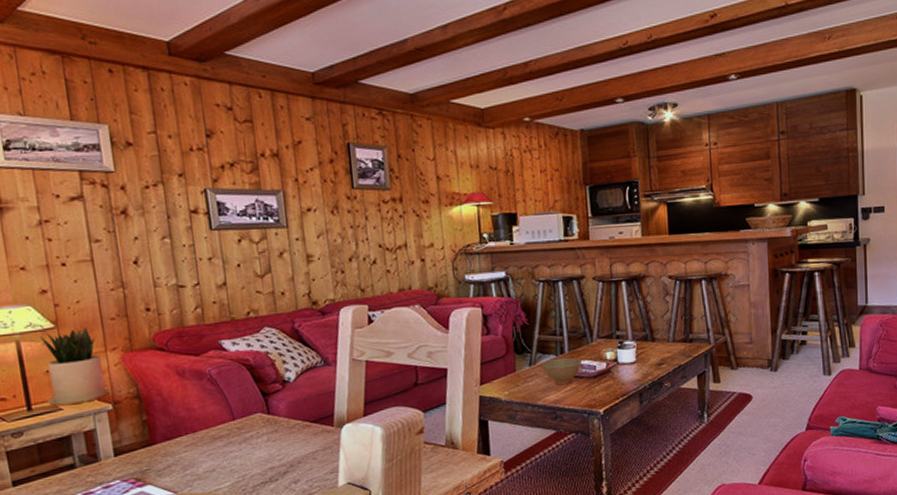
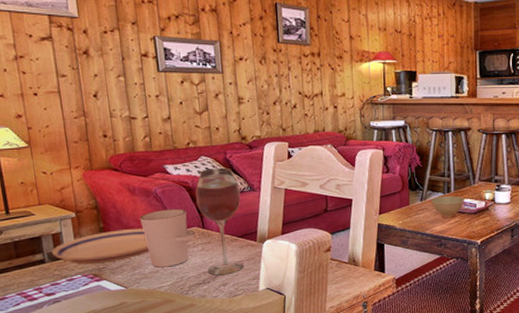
planter: present [40,327,111,406] -> none [16,147,74,212]
plate: none [84,418,203,467] -> present [52,228,149,264]
cup: none [190,392,260,466] -> present [139,208,196,268]
wineglass: none [258,340,319,471] -> present [195,168,244,276]

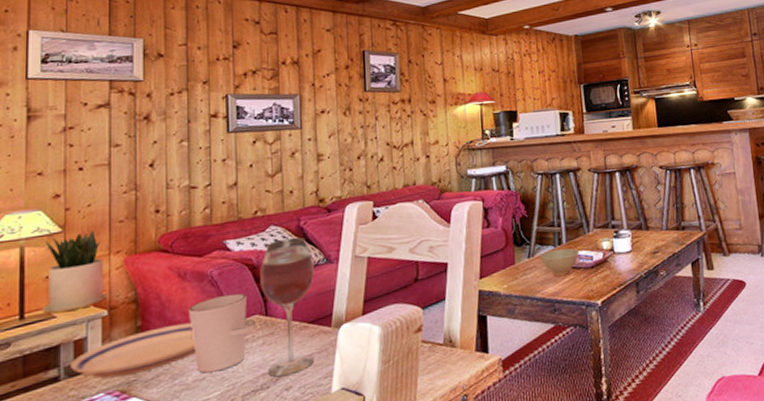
planter: none [16,147,74,212] -> present [41,230,109,314]

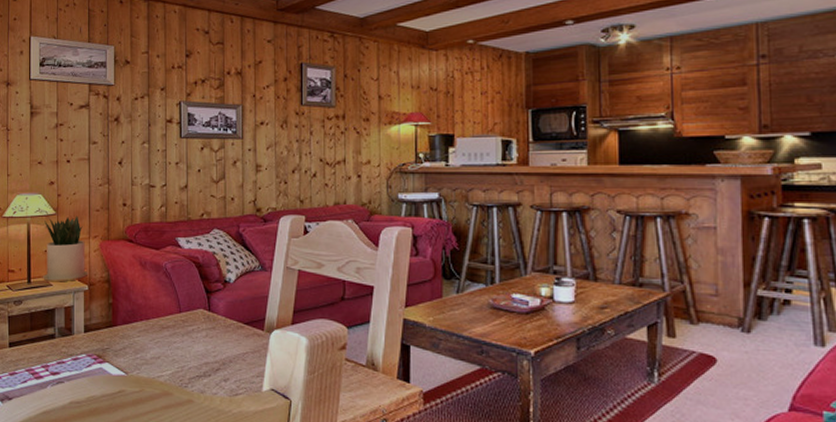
plate: present [71,322,196,378] -> none [63,306,153,343]
cup: present [187,293,257,374] -> none [147,286,201,354]
wineglass: present [260,238,314,377] -> none [205,243,250,369]
bowl: present [539,248,579,276] -> none [469,288,513,317]

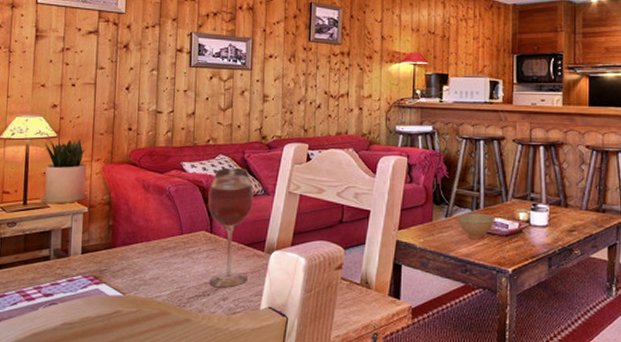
wineglass: none [205,243,250,369] -> present [208,168,254,288]
bowl: none [469,288,513,317] -> present [456,213,495,239]

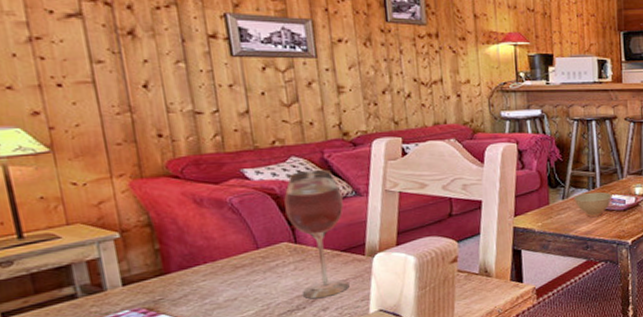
planter: present [39,138,89,204] -> none [32,152,118,234]

